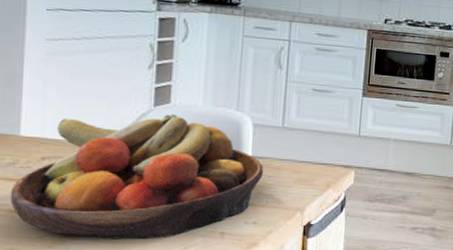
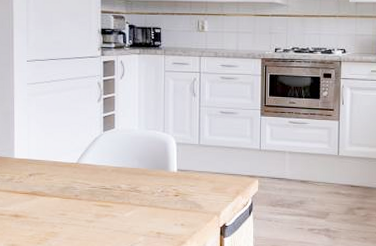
fruit bowl: present [10,114,264,240] -> none [10,137,187,238]

